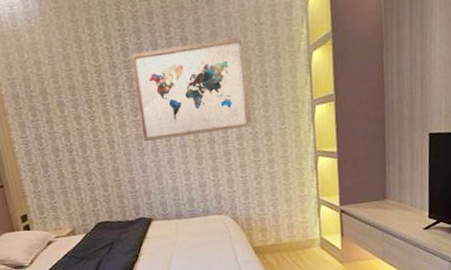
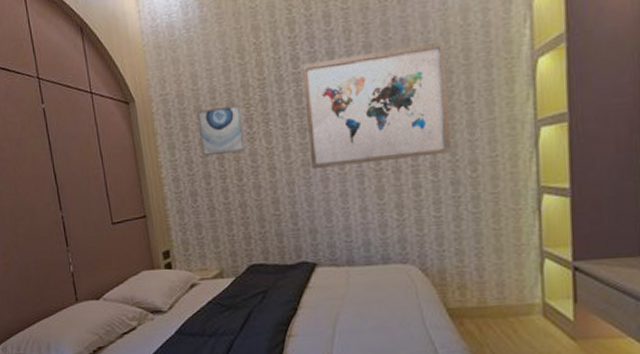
wall art: none [43,88,87,133] -> present [197,104,245,157]

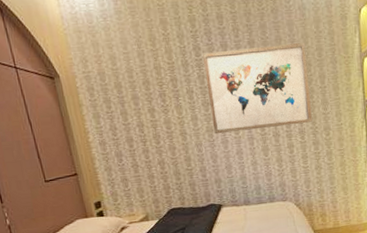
wall art: present [197,104,245,157] -> none [118,83,161,125]

